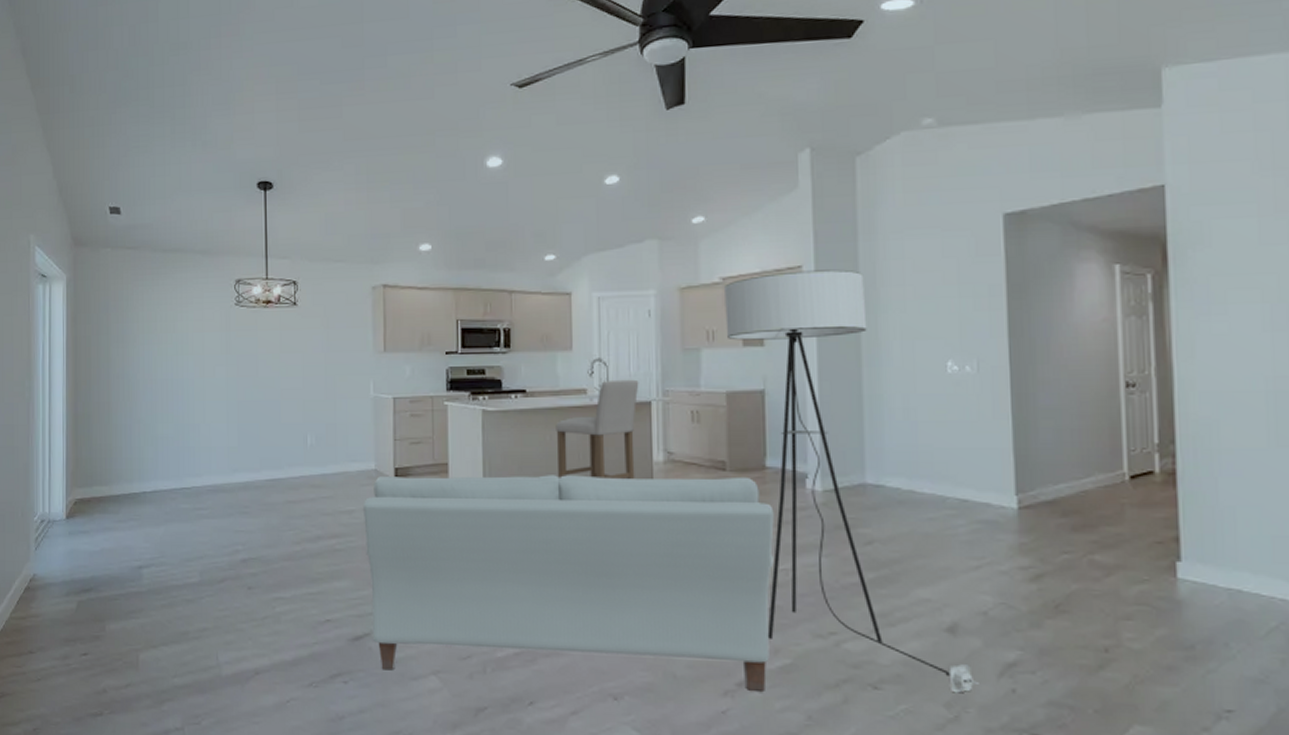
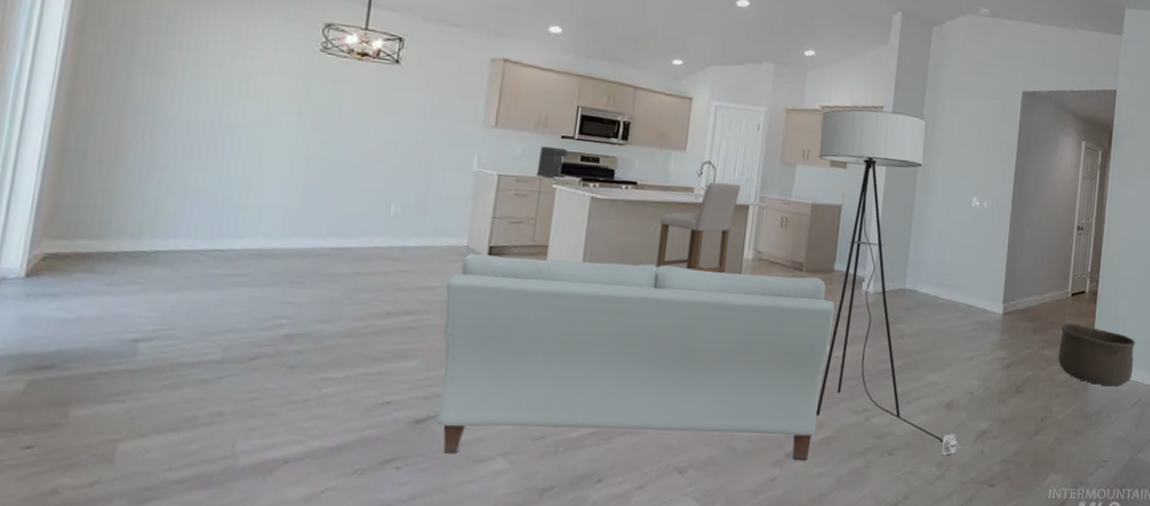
coffee maker: none [427,364,455,395] -> present [536,145,568,179]
basket: none [1119,516,1262,603] -> present [1058,323,1136,386]

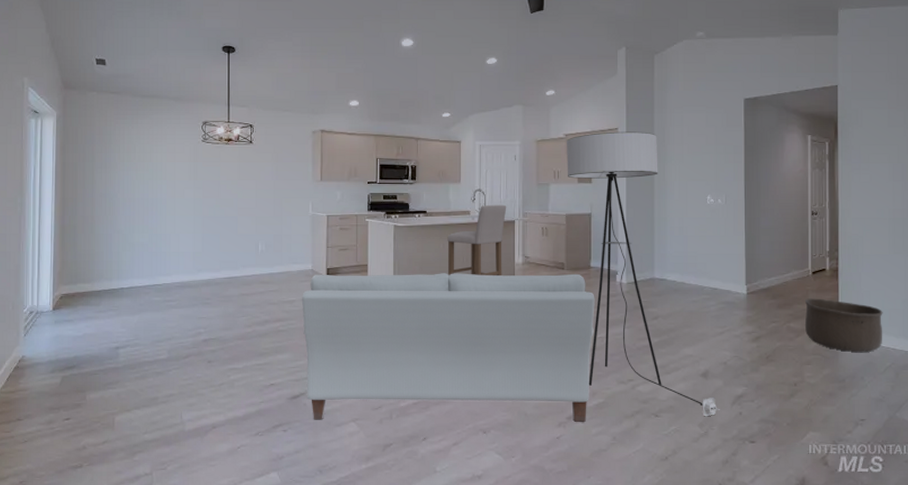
coffee maker: present [536,145,568,179] -> none [353,191,374,214]

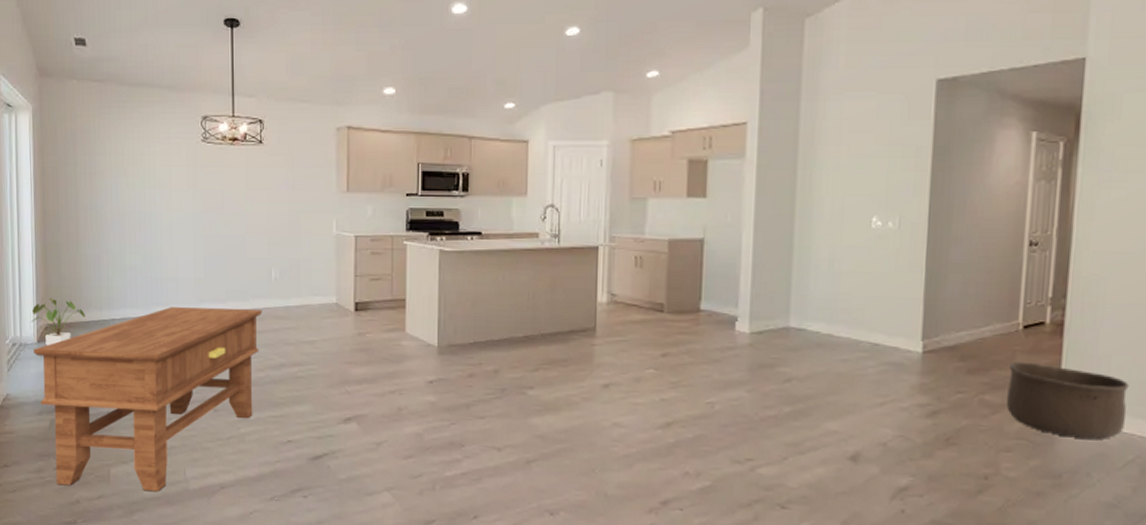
house plant: none [48,272,97,313] -> present [31,298,85,346]
side table: none [49,276,251,435] -> present [34,307,263,492]
sofa: present [301,273,595,422] -> none [323,310,705,509]
bar stool: present [447,204,507,277] -> none [508,225,588,319]
floor lamp: present [567,131,720,417] -> none [672,127,873,513]

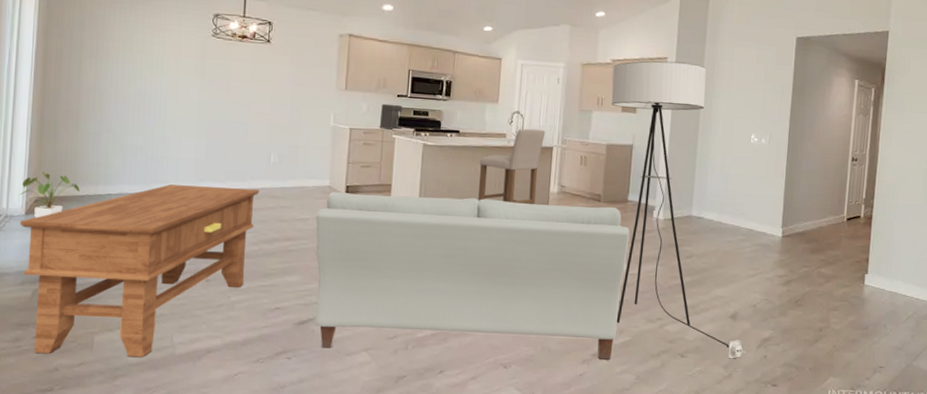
sofa: none [323,310,705,509] -> present [315,192,630,360]
coffee maker: none [387,205,414,235] -> present [379,103,403,130]
bar stool: none [508,225,588,319] -> present [478,128,546,205]
floor lamp: none [672,127,873,513] -> present [611,60,746,359]
basket: present [1006,362,1129,439] -> none [835,244,911,301]

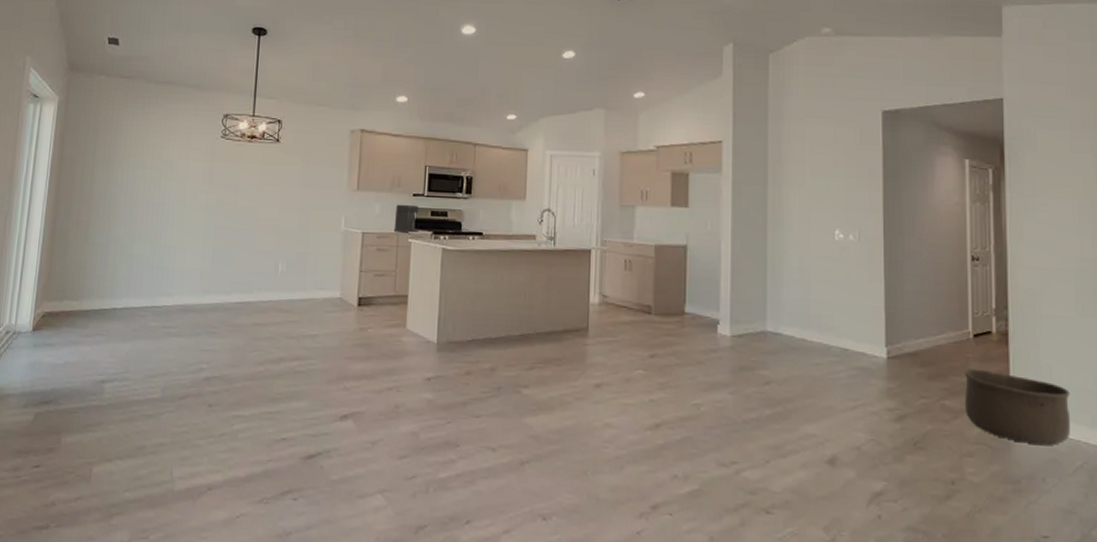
house plant: present [20,172,80,218] -> none [29,285,86,335]
side table: present [20,184,260,358] -> none [27,297,267,494]
sofa: present [315,192,630,360] -> none [324,304,690,514]
bar stool: present [478,128,546,205] -> none [506,228,582,319]
floor lamp: present [611,60,746,359] -> none [657,145,852,519]
basket: none [835,244,911,301] -> present [964,368,1071,445]

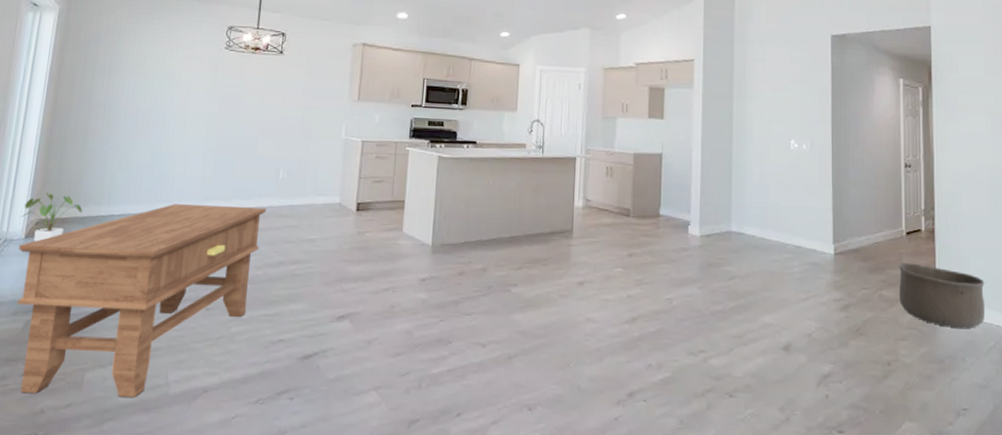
side table: none [27,297,267,494] -> present [17,204,267,398]
house plant: none [29,285,86,335] -> present [22,192,83,242]
coffee maker: present [393,204,419,233] -> none [392,114,417,142]

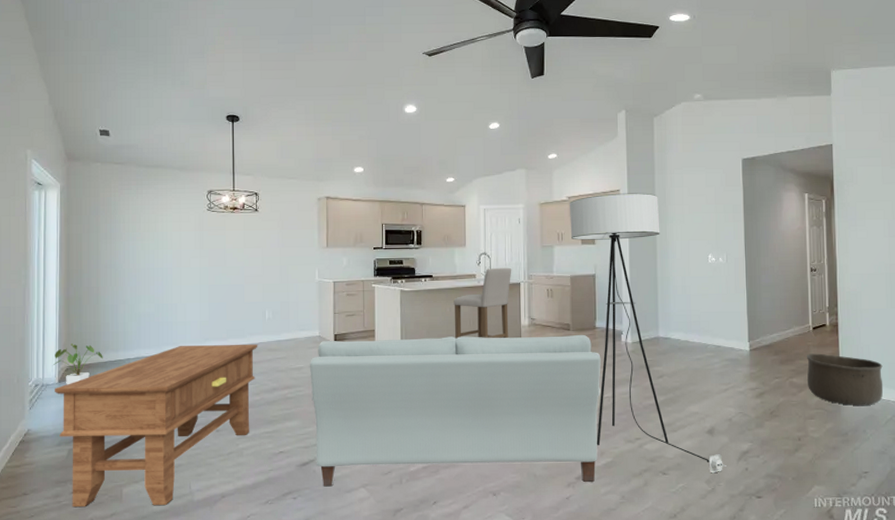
sofa: none [320,210,664,400] -> present [309,334,601,487]
bar stool: none [497,137,568,222] -> present [454,267,512,339]
floor lamp: none [636,63,804,399] -> present [570,193,727,474]

